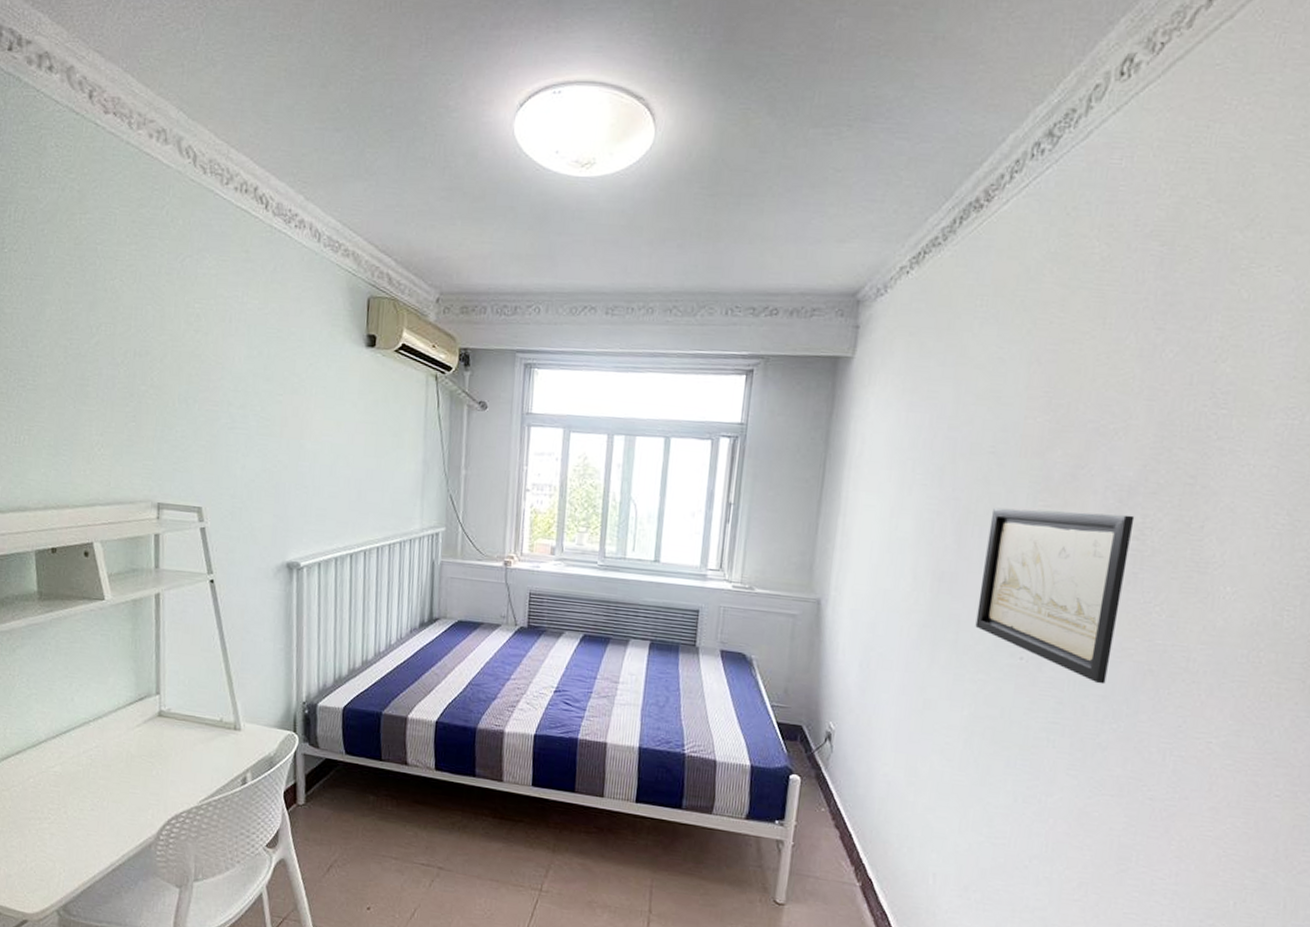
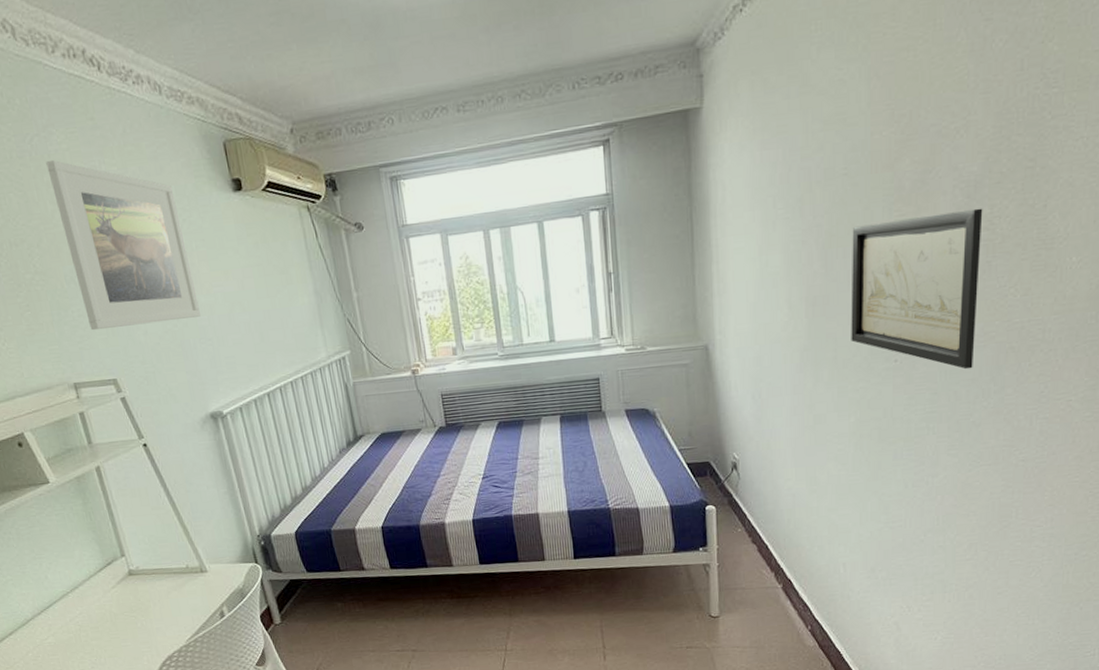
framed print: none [189,282,308,462] -> present [46,159,202,331]

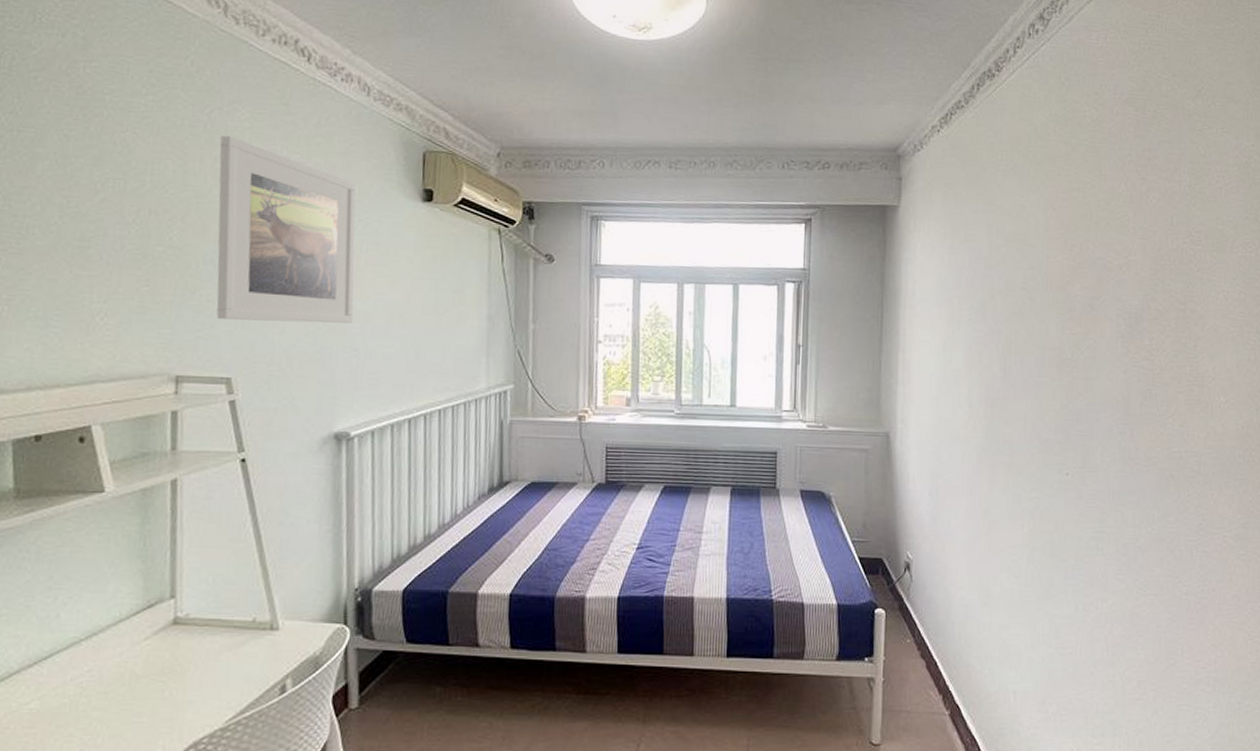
wall art: present [851,208,983,370] -> none [1026,337,1143,492]

